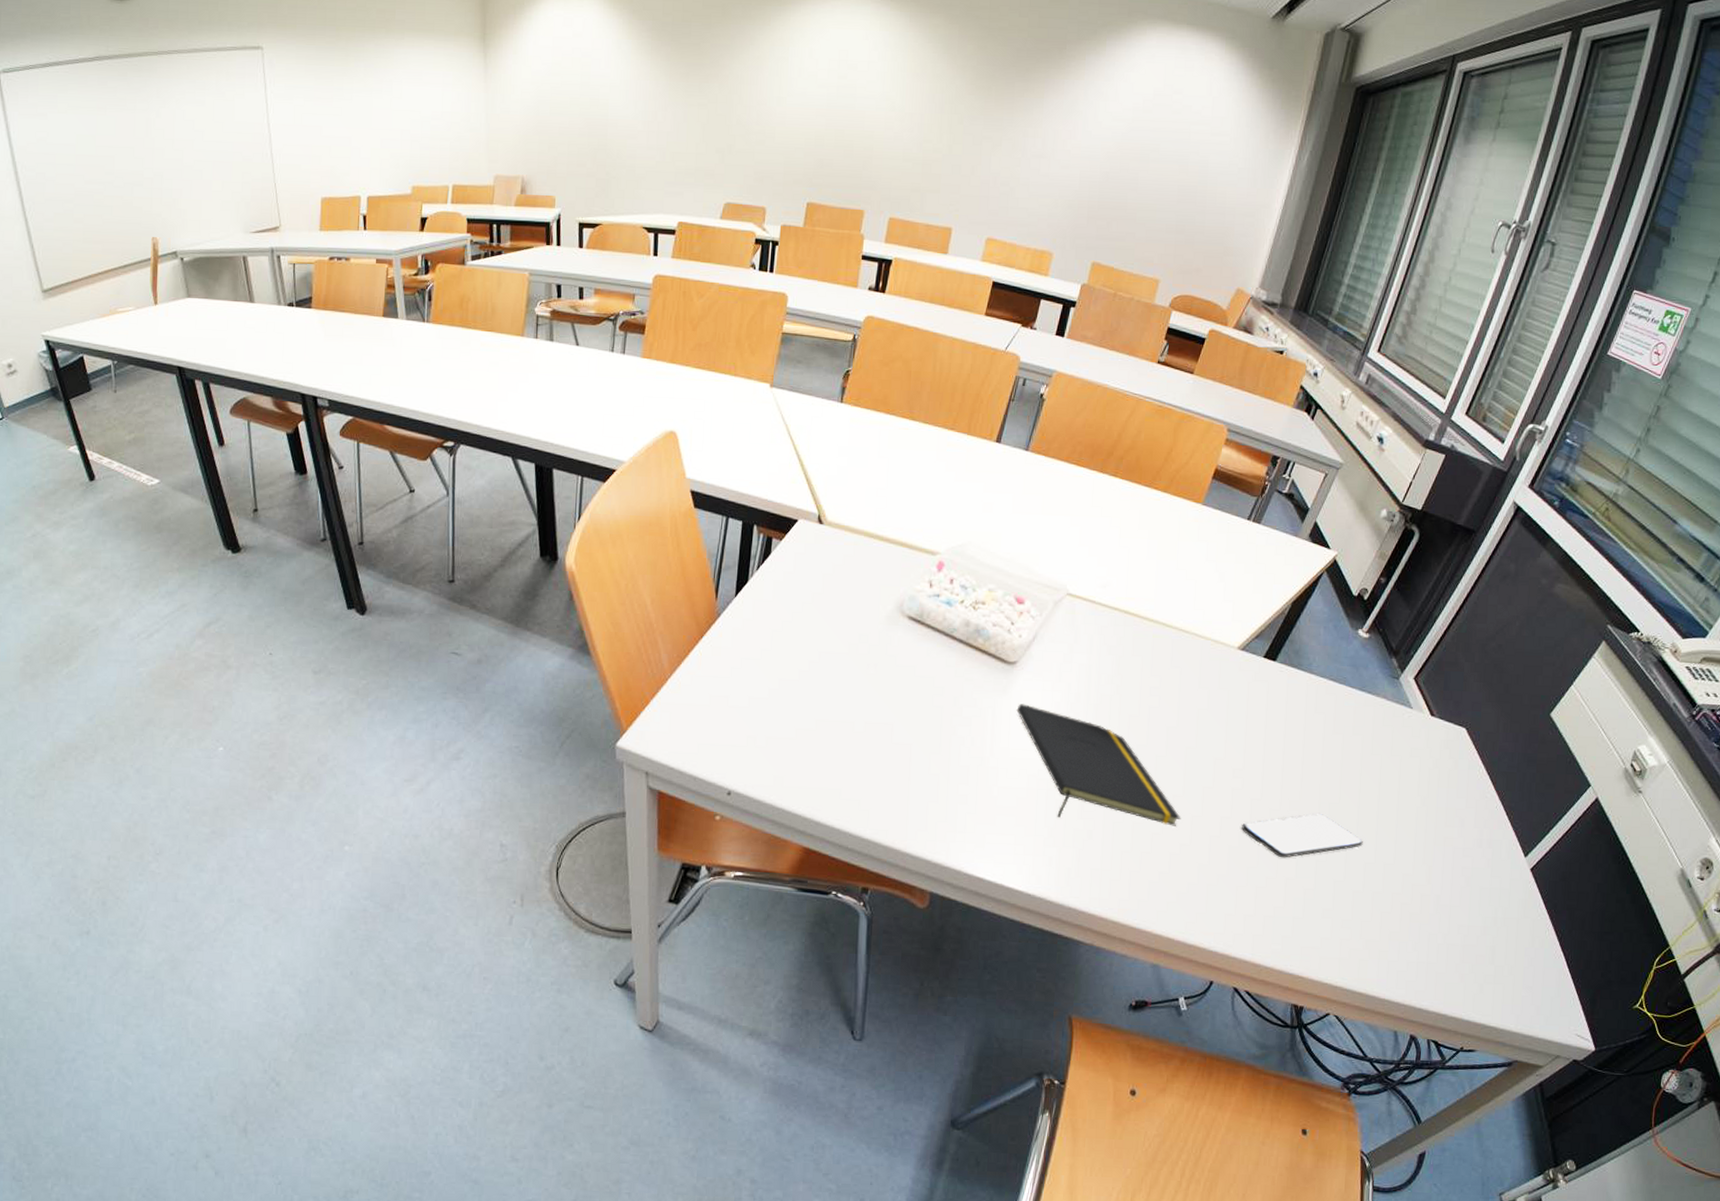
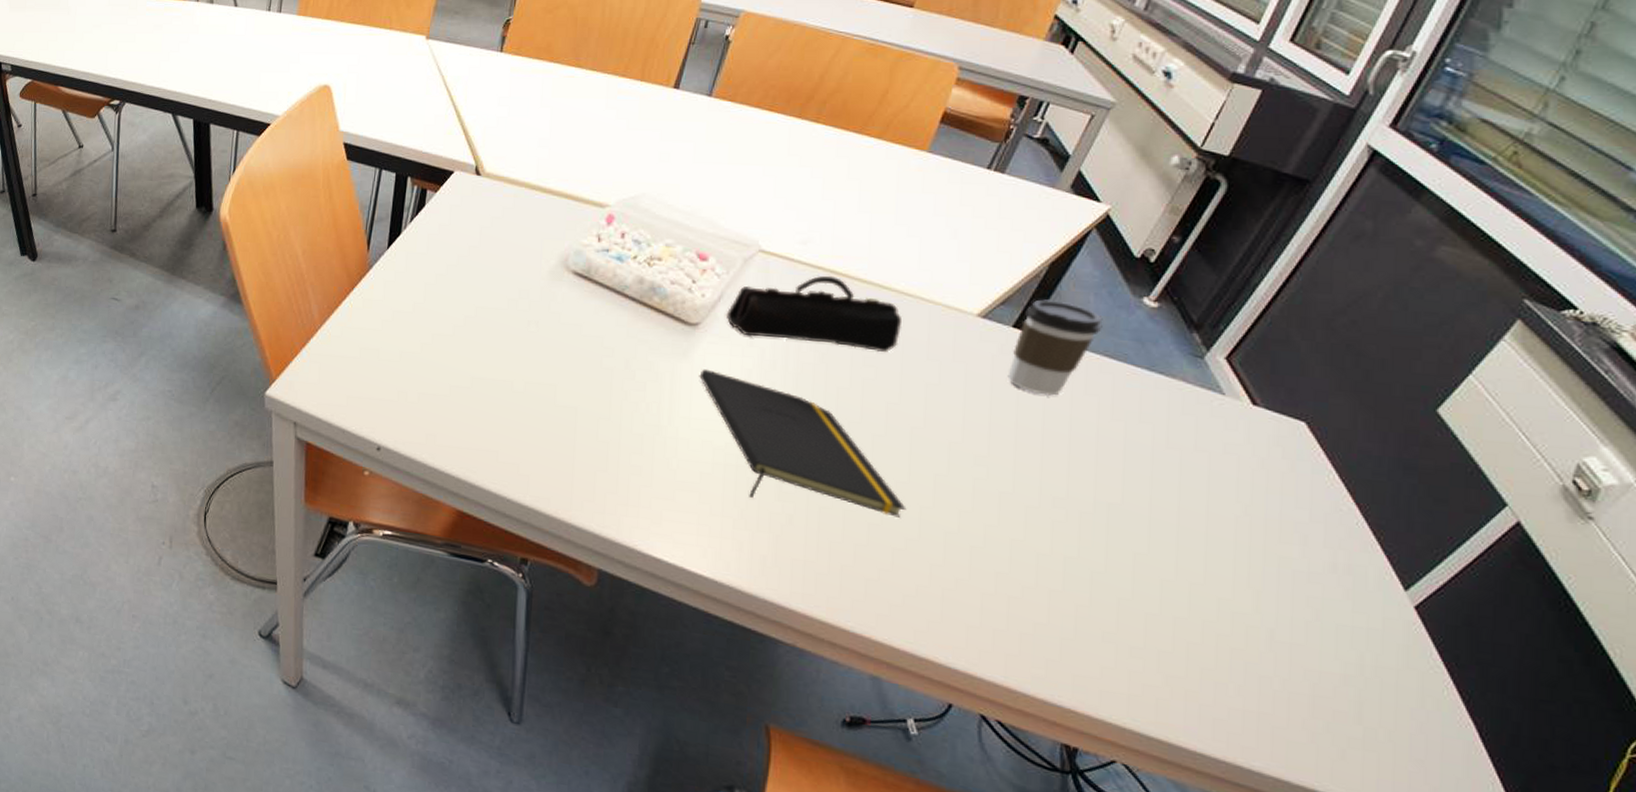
pencil case: none [1040,615,1180,682] -> present [727,275,901,352]
smartphone: present [1242,813,1363,858] -> none [987,514,1158,566]
coffee cup: none [1259,633,1329,715] -> present [1007,299,1103,396]

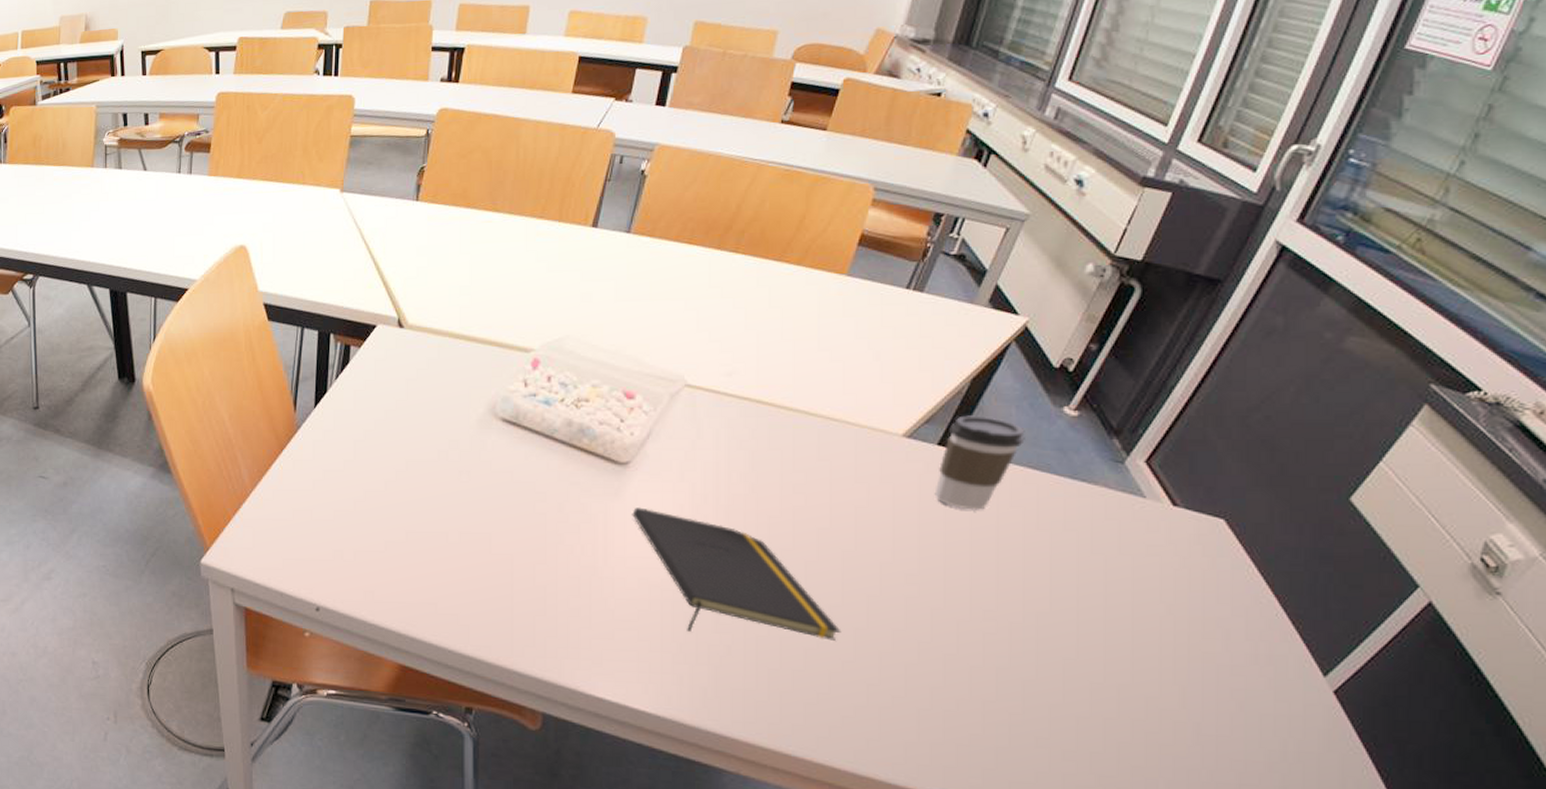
pencil case: present [727,275,901,352] -> none [657,405,828,478]

